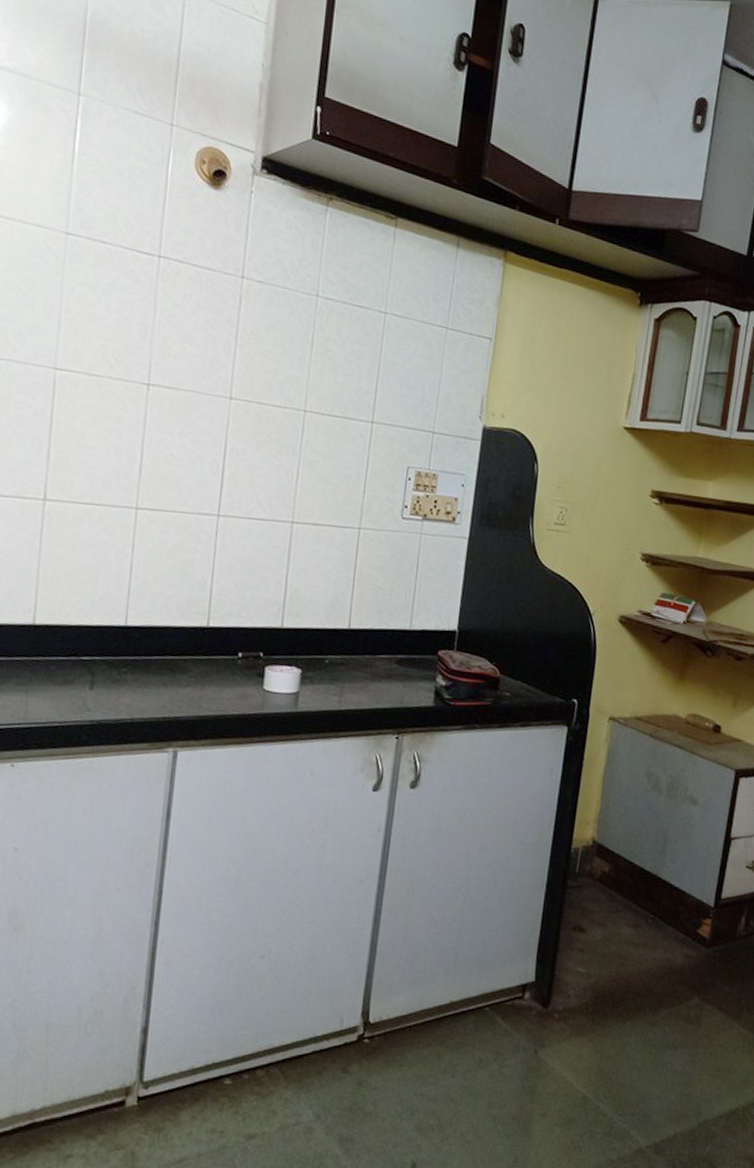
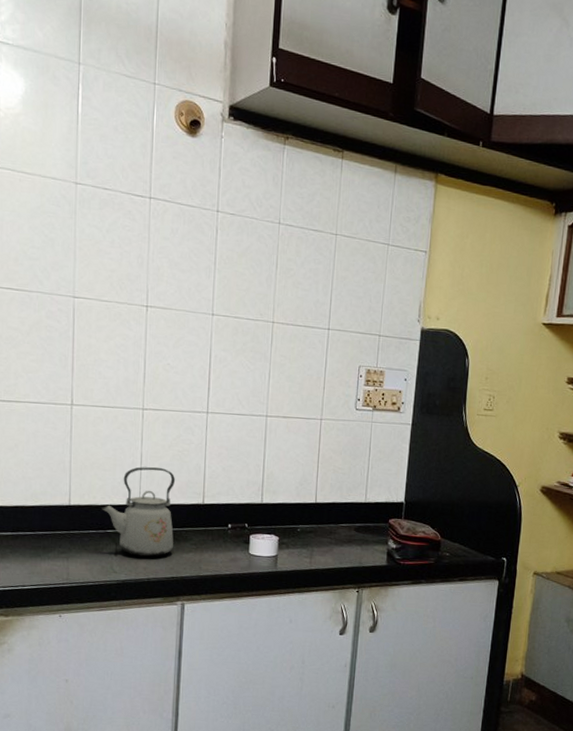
kettle: none [75,579,173,692] -> present [101,467,175,557]

